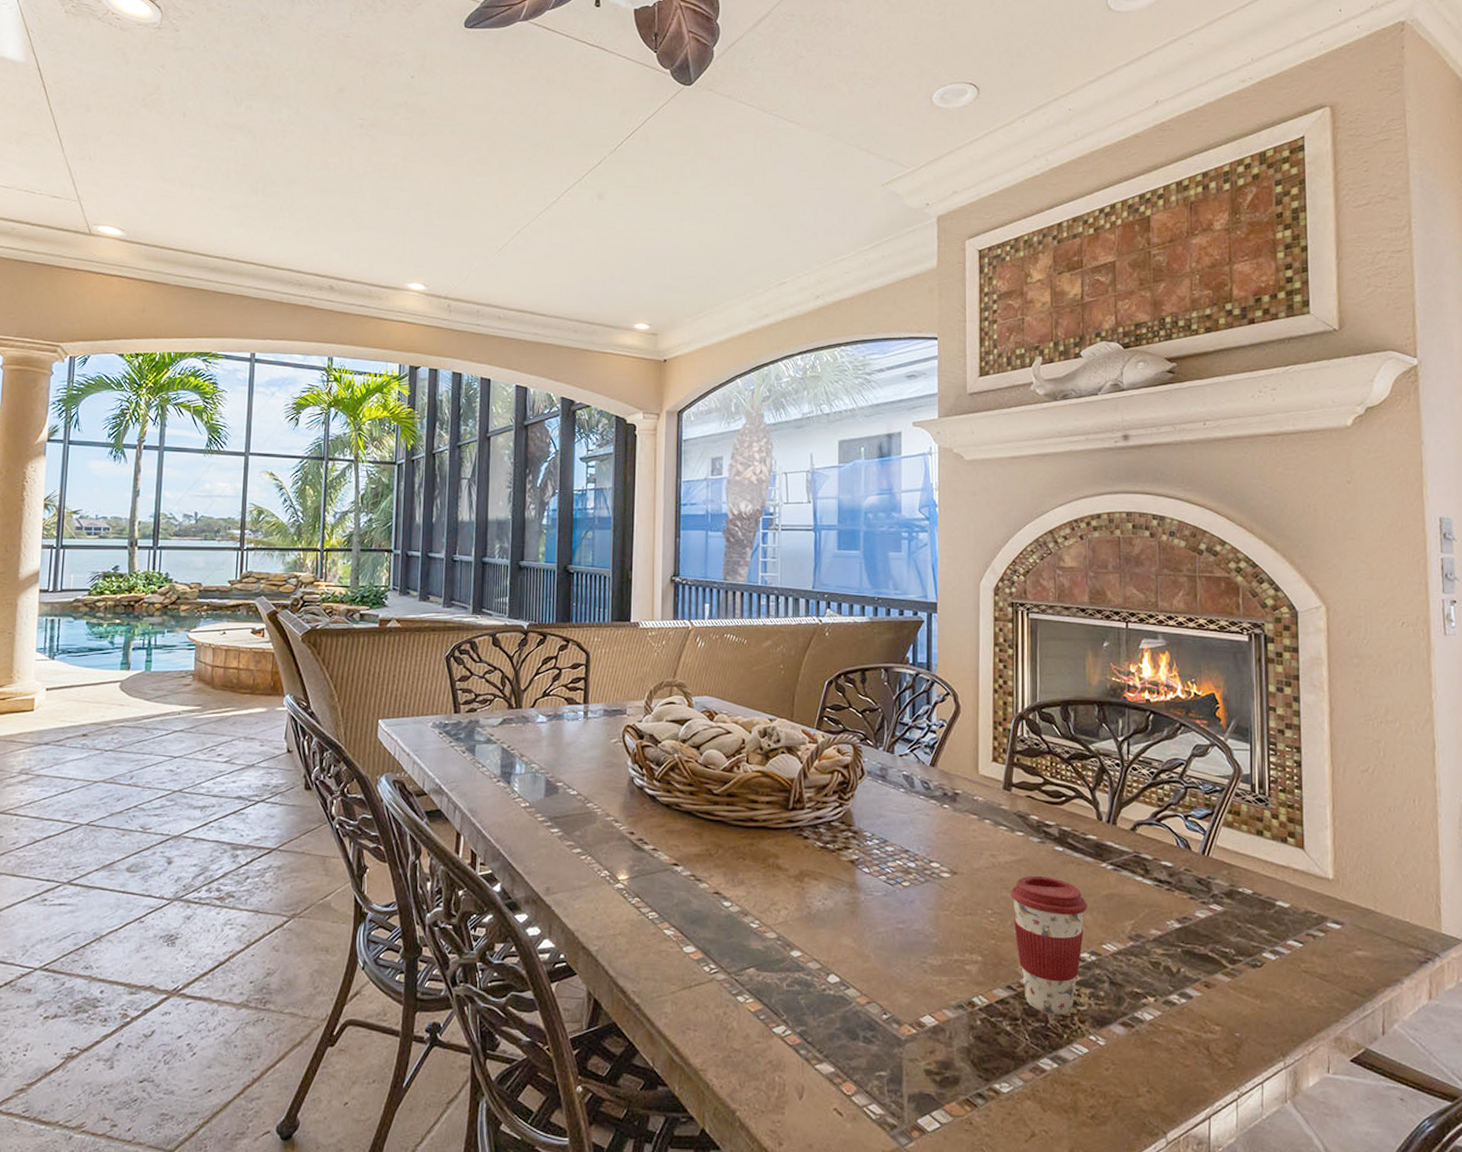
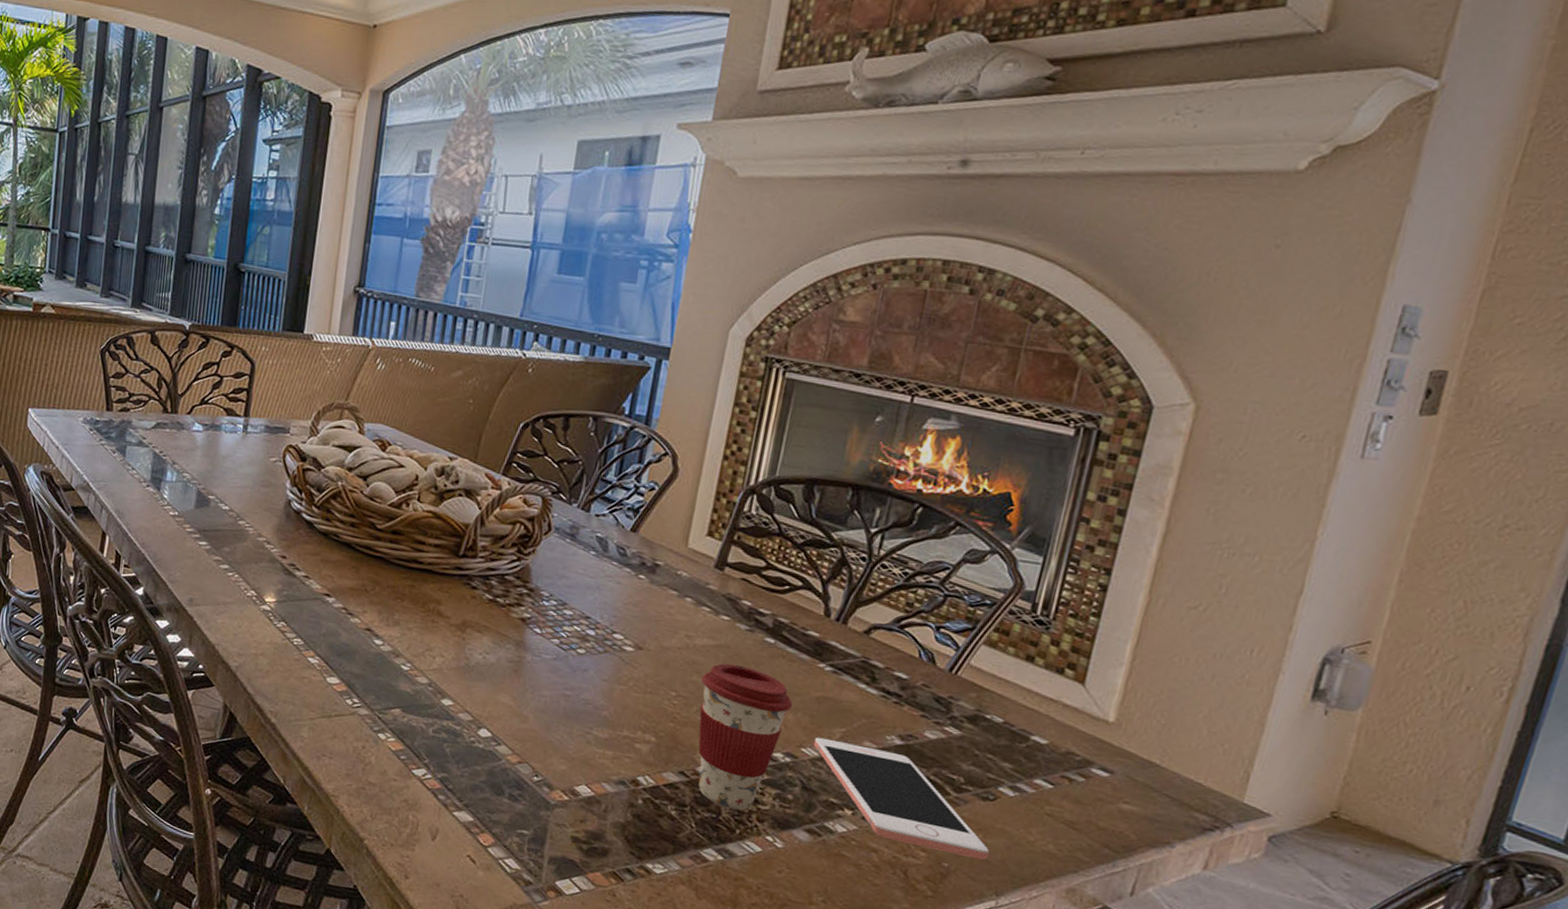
cell phone: none [1111,932,1268,1024] -> present [813,737,989,860]

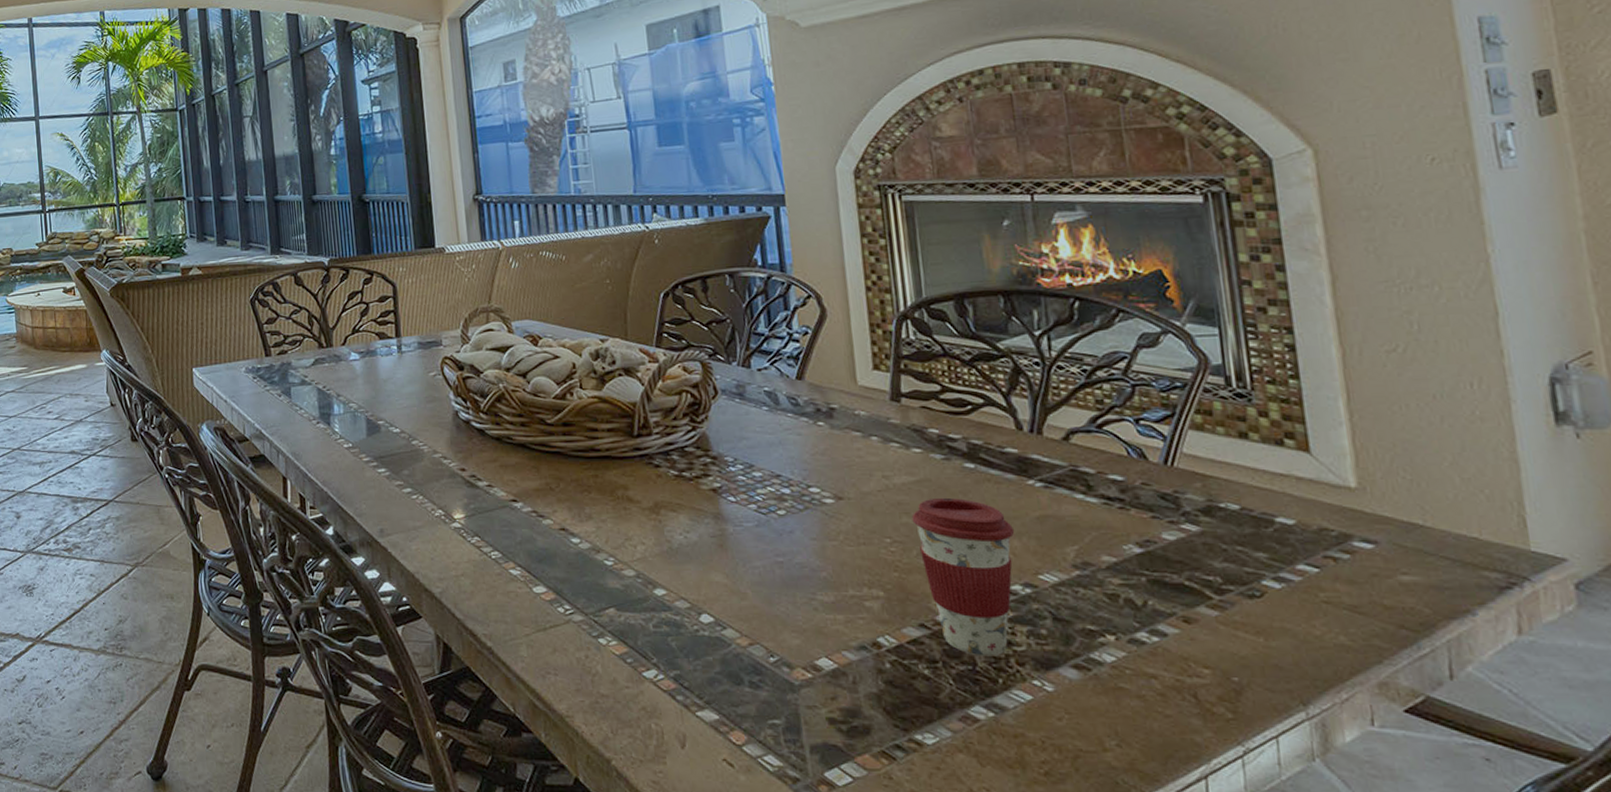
cell phone: present [813,737,989,860] -> none [1048,560,1278,666]

